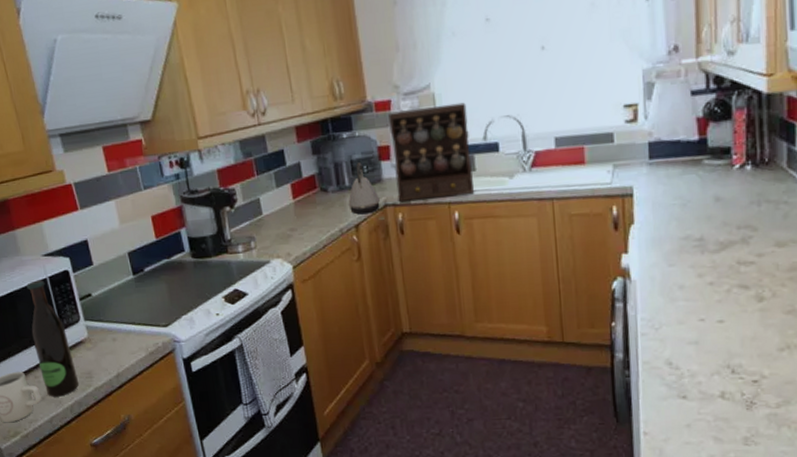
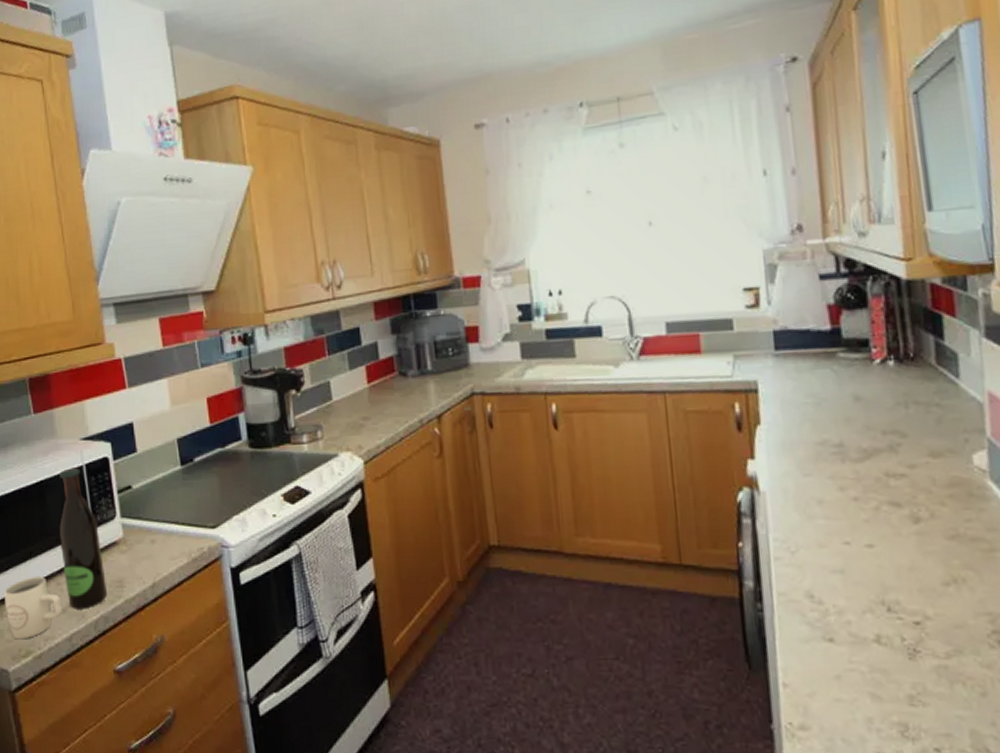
kettle: present [348,161,380,215] -> none [430,343,466,404]
spice rack: present [388,102,474,203] -> none [478,280,574,391]

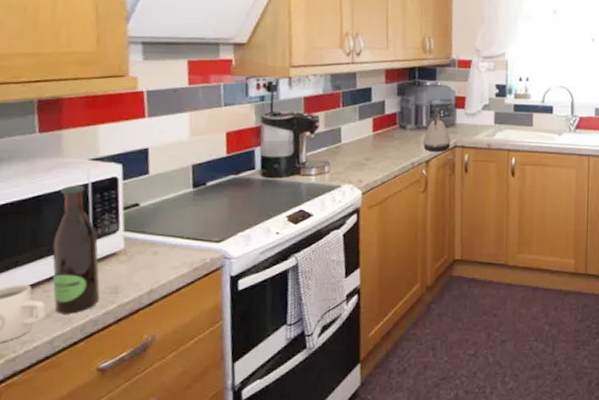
kettle: none [430,343,466,404] -> present [422,106,451,152]

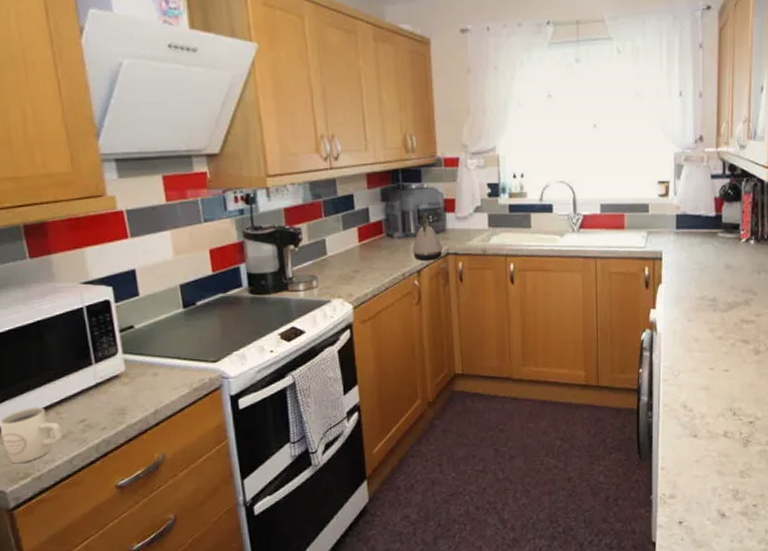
bottle: present [51,185,100,314] -> none [57,309,110,435]

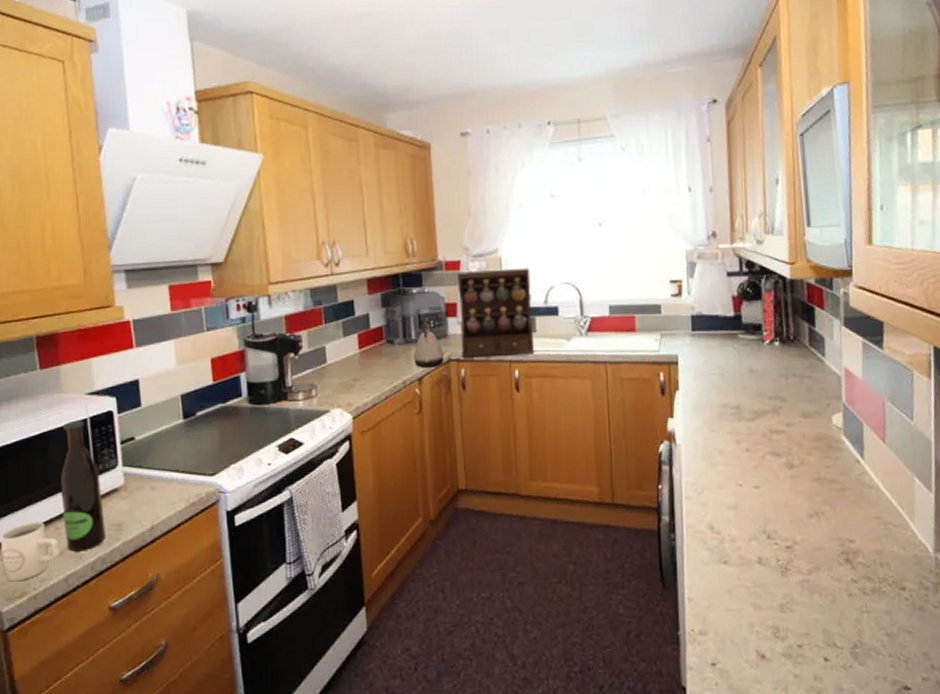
bottle: none [57,309,110,435] -> present [59,420,106,552]
spice rack: none [456,166,528,252] -> present [457,268,534,358]

